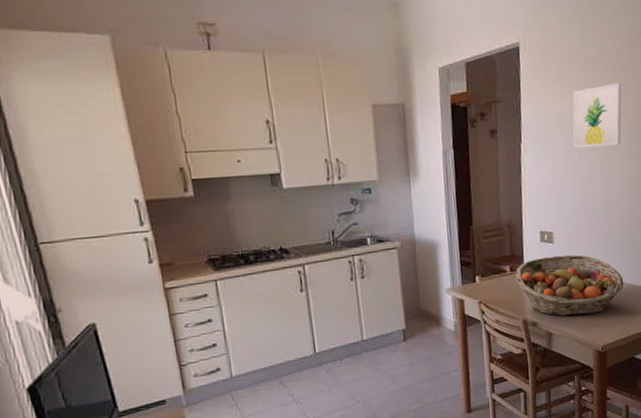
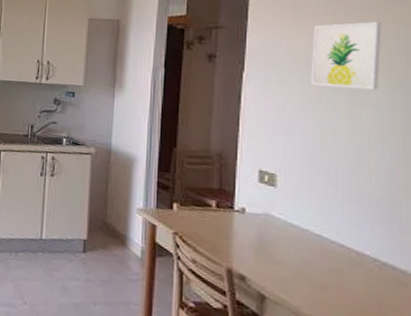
fruit basket: present [515,254,624,317] -> none [222,200,377,289]

